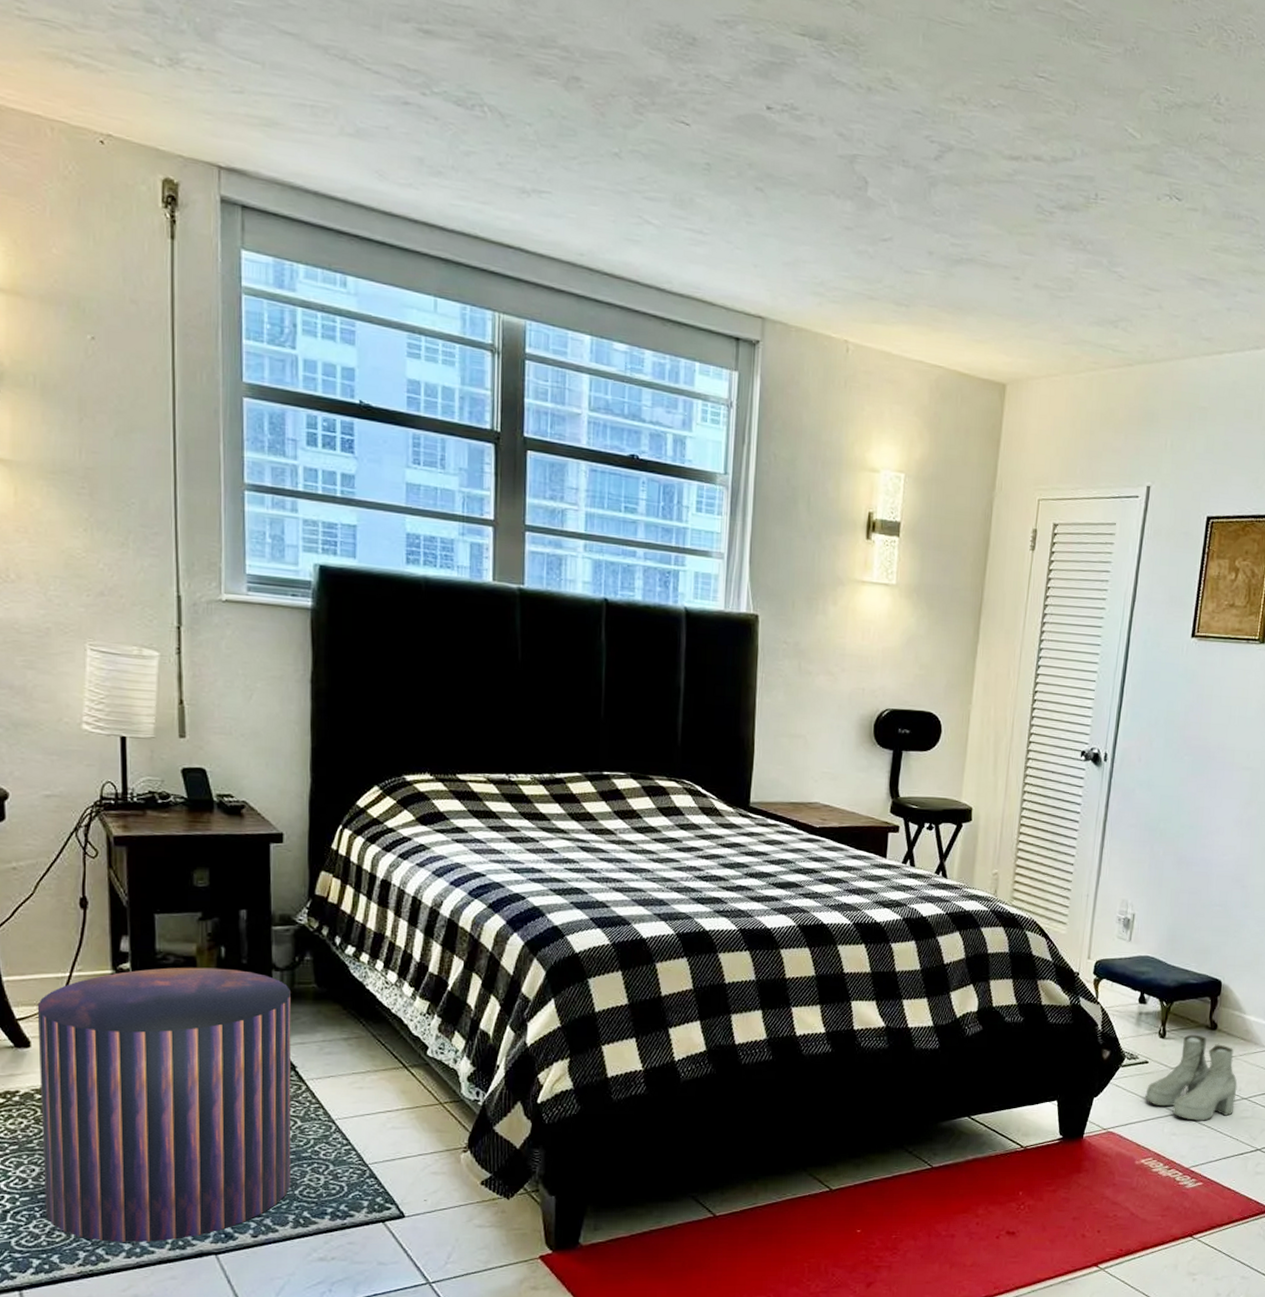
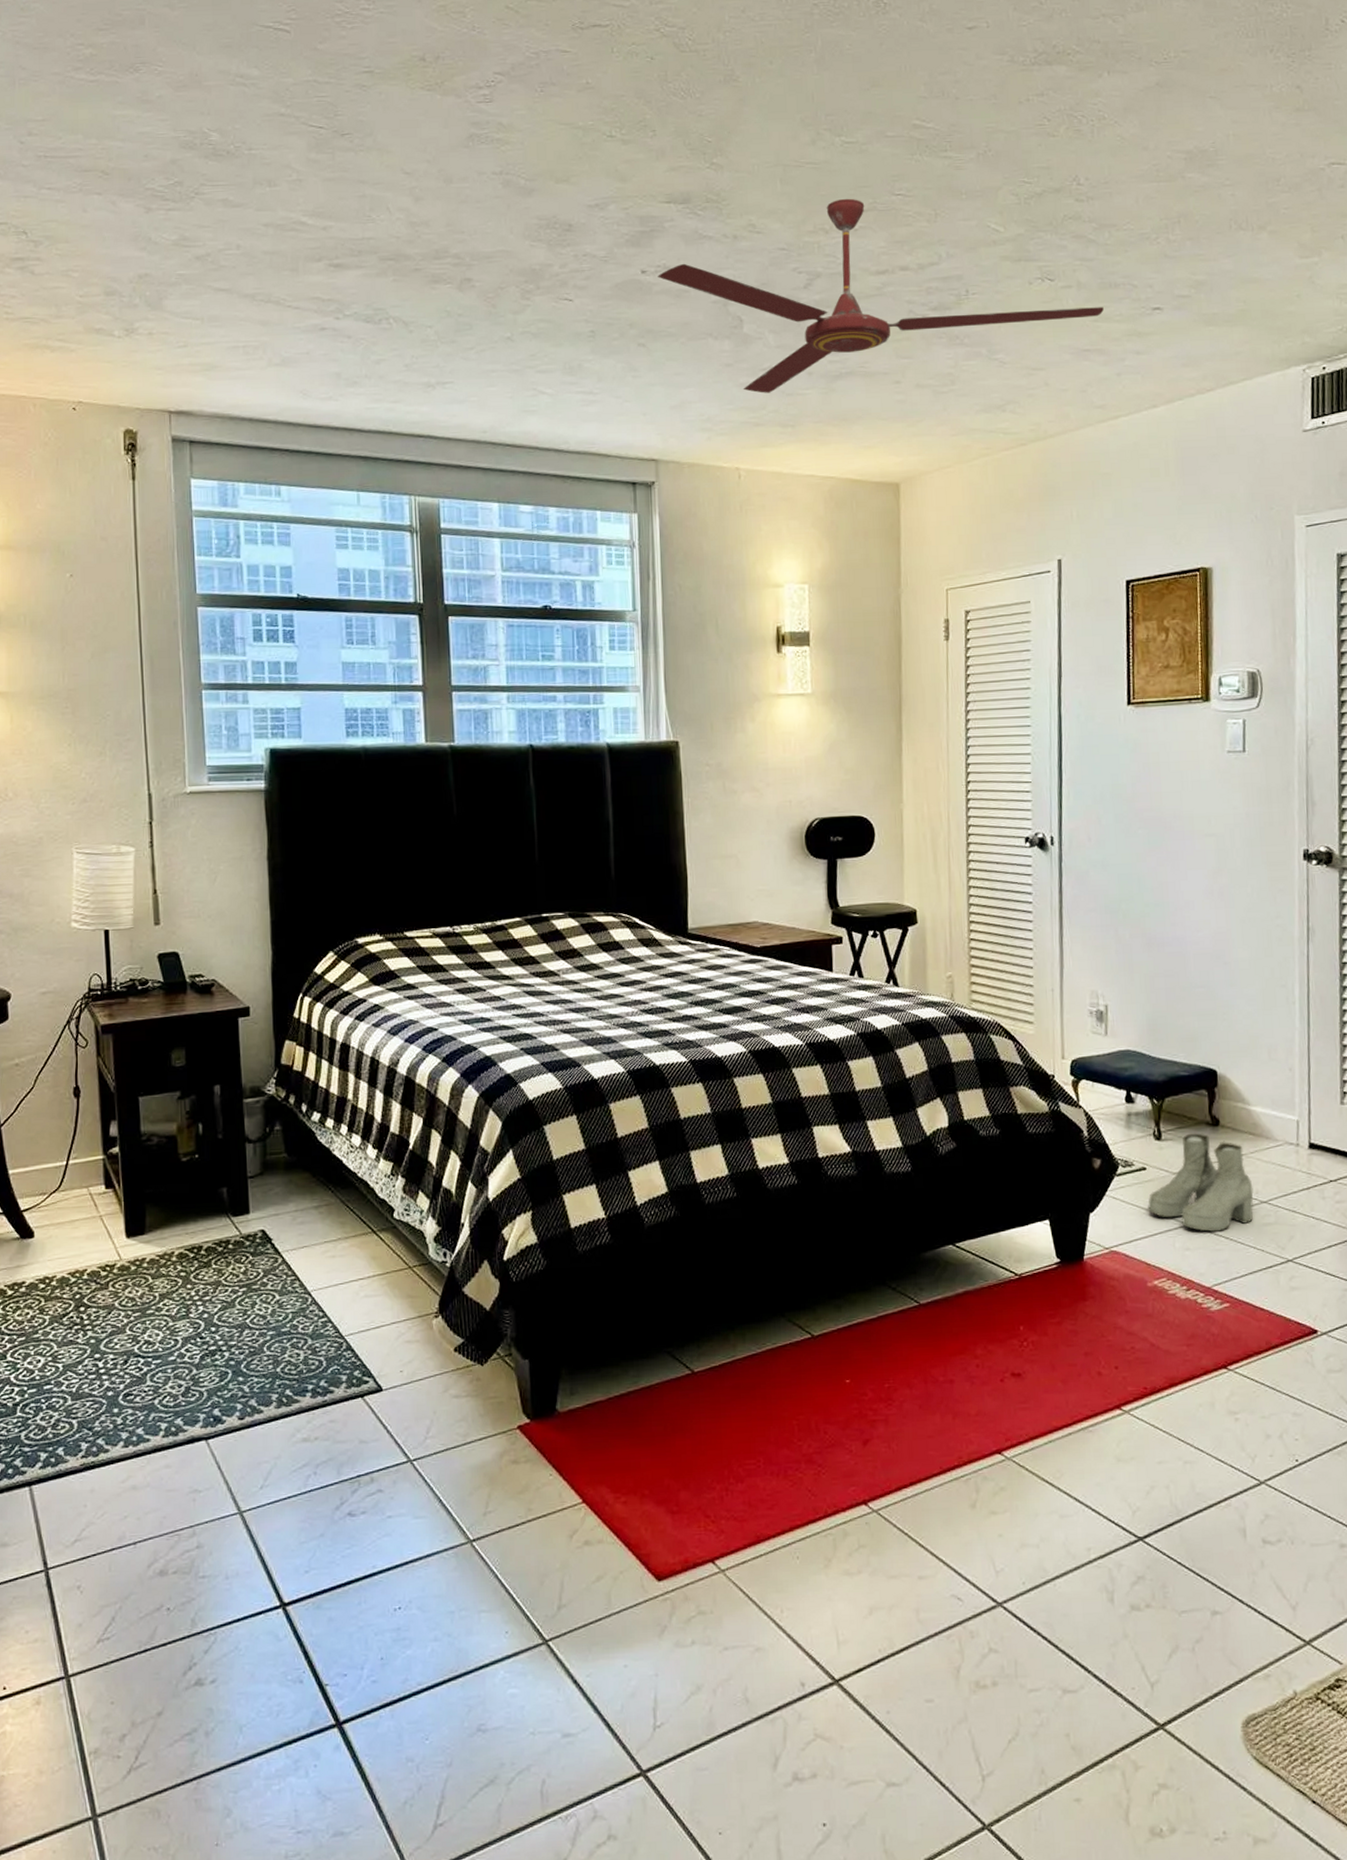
stool: present [37,967,292,1242] -> none [39,1145,272,1431]
ceiling fan: none [784,69,1224,267] -> present [658,198,1104,393]

